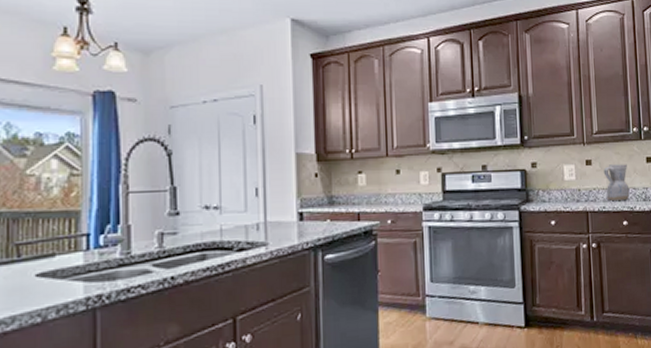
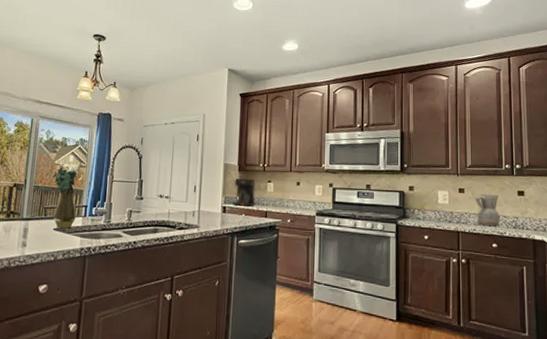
vase: none [25,176,74,273] -> present [53,165,77,228]
coffee maker: none [314,170,344,209] -> present [234,178,256,206]

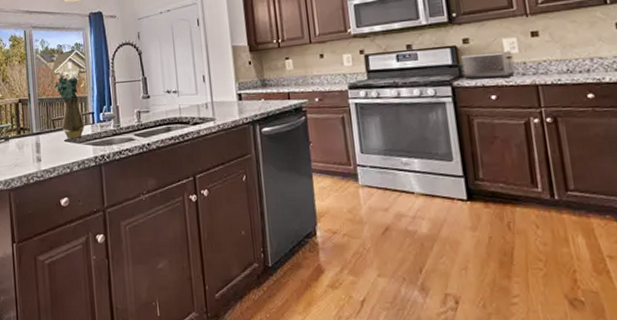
coffee maker: present [234,178,256,206] -> none [248,58,275,91]
toaster: none [406,199,444,223] -> present [461,50,515,80]
ceramic pitcher: present [475,194,500,227] -> none [555,32,594,73]

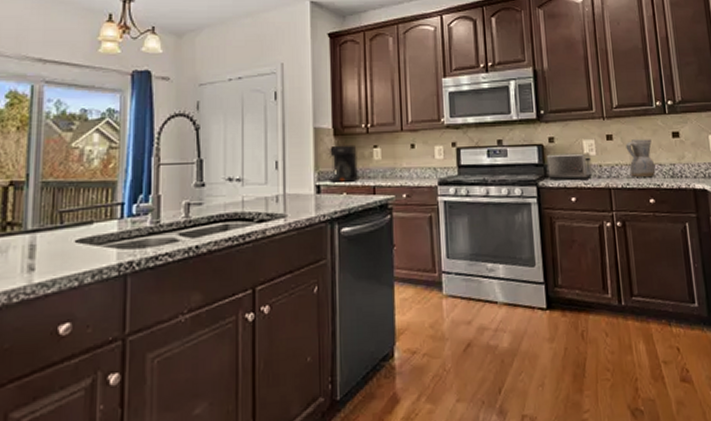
vase: present [55,74,85,139] -> none [70,149,110,239]
coffee maker: none [248,58,275,91] -> present [330,144,360,183]
ceramic pitcher: none [555,32,594,73] -> present [625,139,656,178]

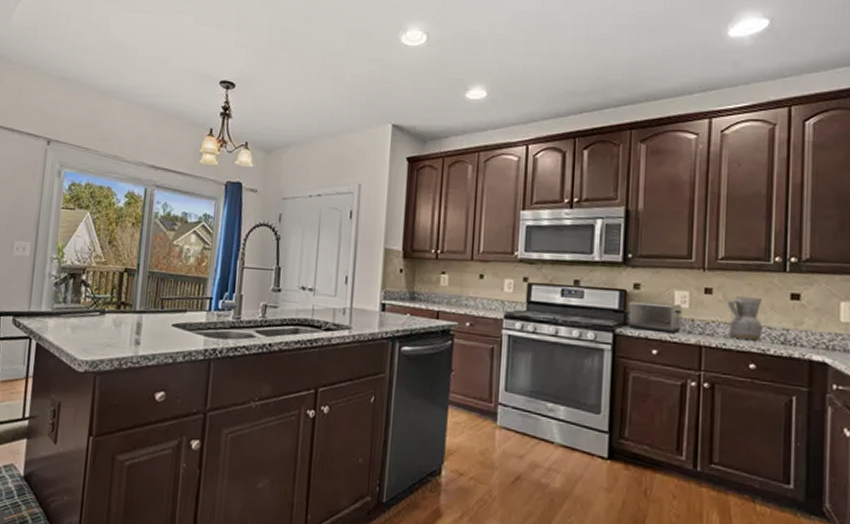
coffee maker: present [330,144,360,183] -> none [396,268,425,304]

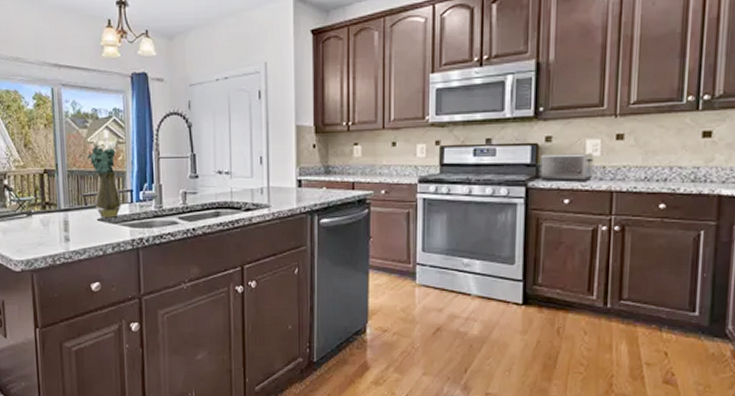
vase: none [171,246,200,325] -> present [88,143,122,218]
ceramic pitcher: present [727,296,763,341] -> none [639,139,673,182]

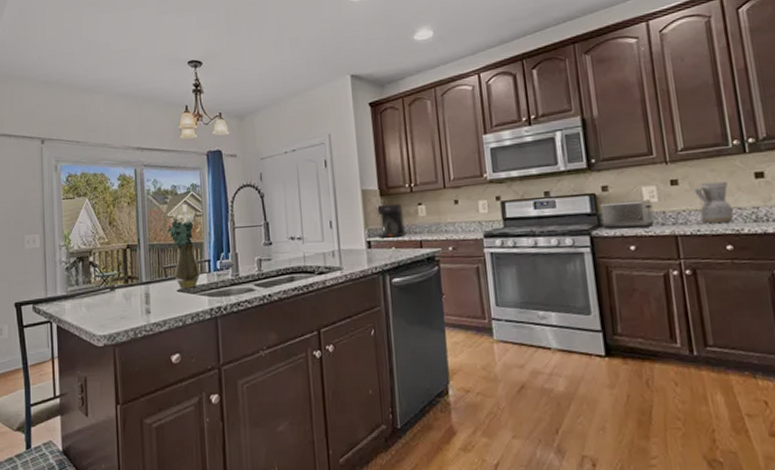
coffee maker: none [311,142,339,177] -> present [378,203,407,238]
ceramic pitcher: none [639,139,673,182] -> present [694,181,733,224]

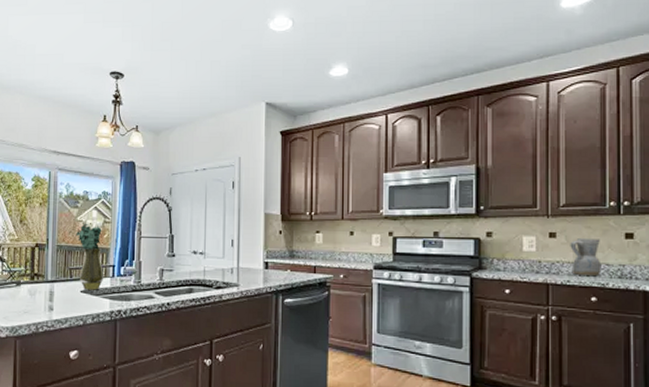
coffee maker: present [378,203,407,238] -> none [277,229,302,261]
toaster: present [600,199,655,230] -> none [483,246,530,275]

